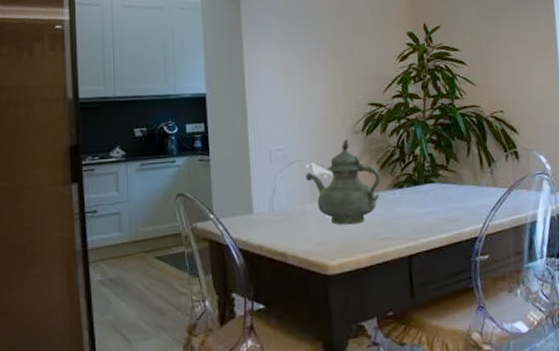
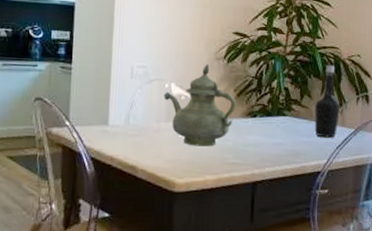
bottle: none [463,124,490,201] -> present [314,65,340,138]

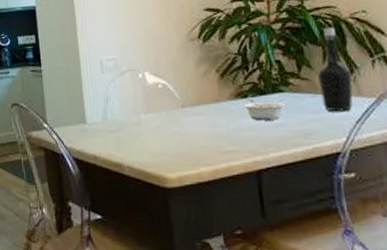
teapot: present [164,64,237,147] -> none [138,47,222,137]
legume: none [252,119,286,139] -> present [243,99,286,121]

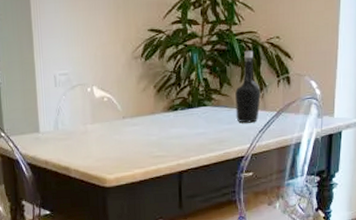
legume: present [243,99,286,121] -> none [174,112,207,131]

